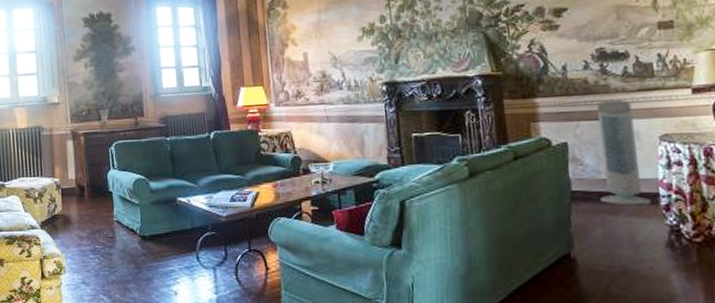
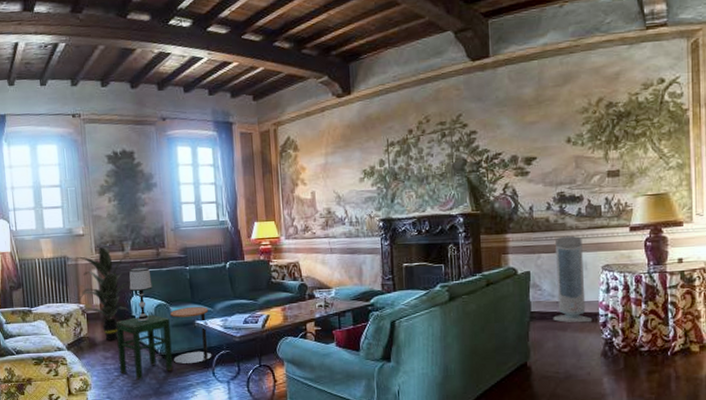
indoor plant: none [51,116,108,219] -> present [76,246,131,341]
stool: none [91,190,154,263] -> present [116,314,173,380]
table lamp: none [106,138,131,199] -> present [129,267,152,322]
side table: none [150,182,196,247] -> present [170,307,212,365]

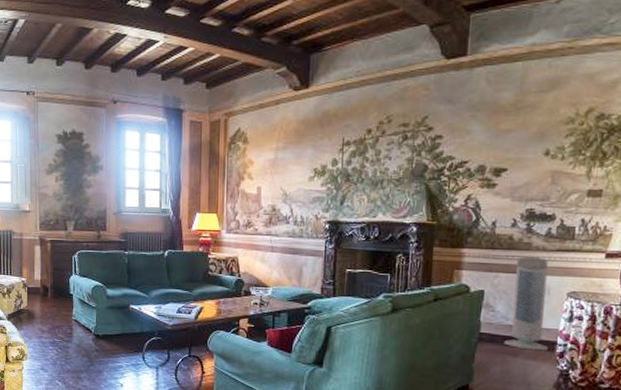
indoor plant: present [76,246,131,341] -> none [21,224,70,316]
stool: present [116,314,173,380] -> none [54,294,105,356]
table lamp: present [129,267,152,322] -> none [69,248,91,301]
side table: present [170,307,212,365] -> none [106,291,144,347]

